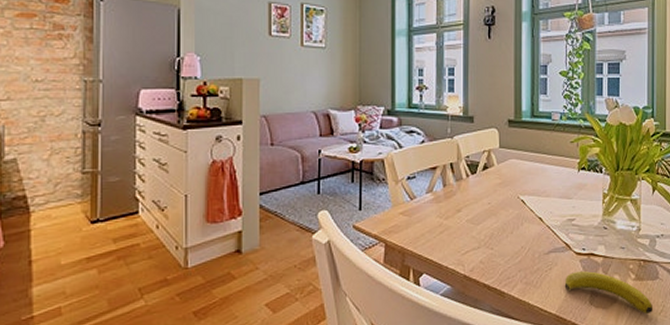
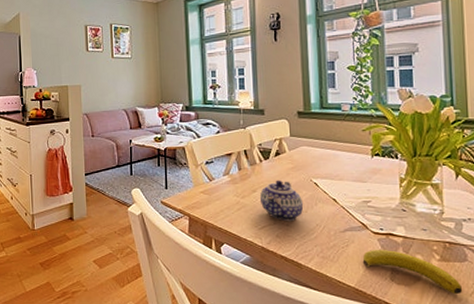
teapot: none [464,197,510,245] -> present [259,180,304,222]

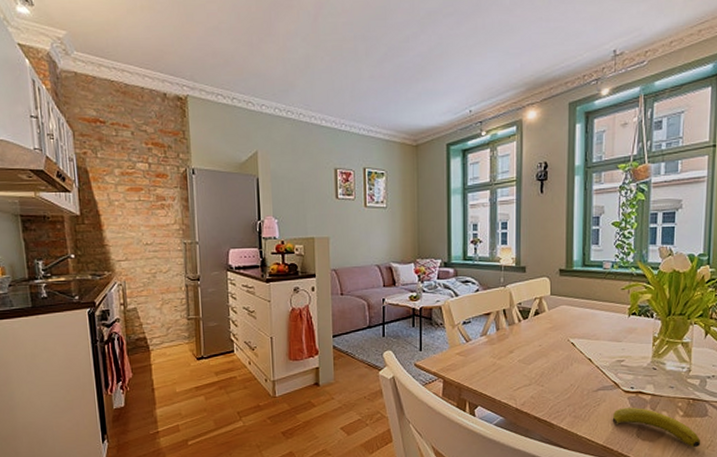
teapot: present [259,180,304,222] -> none [516,340,560,383]

